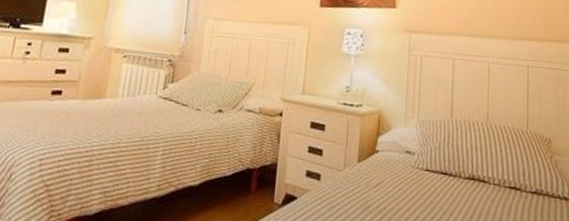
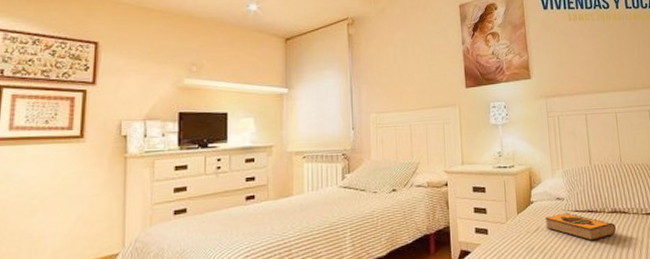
hardback book: none [389,170,471,209] -> present [544,213,616,241]

